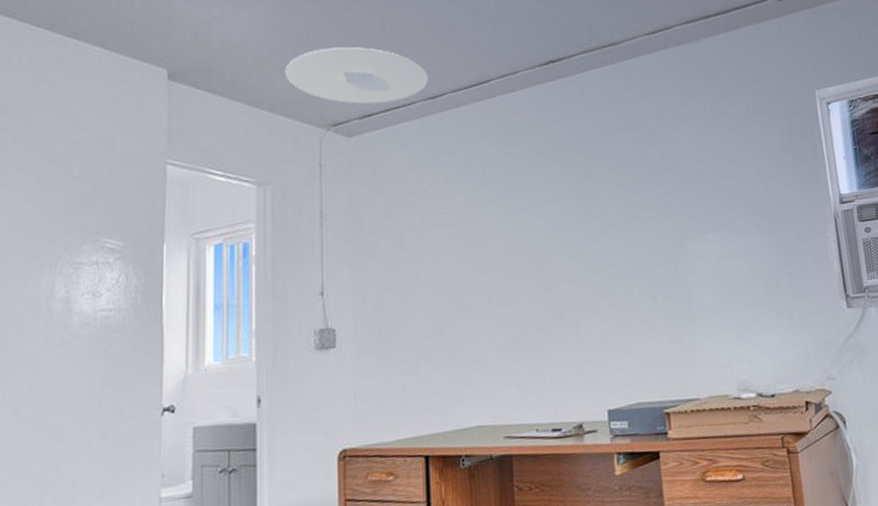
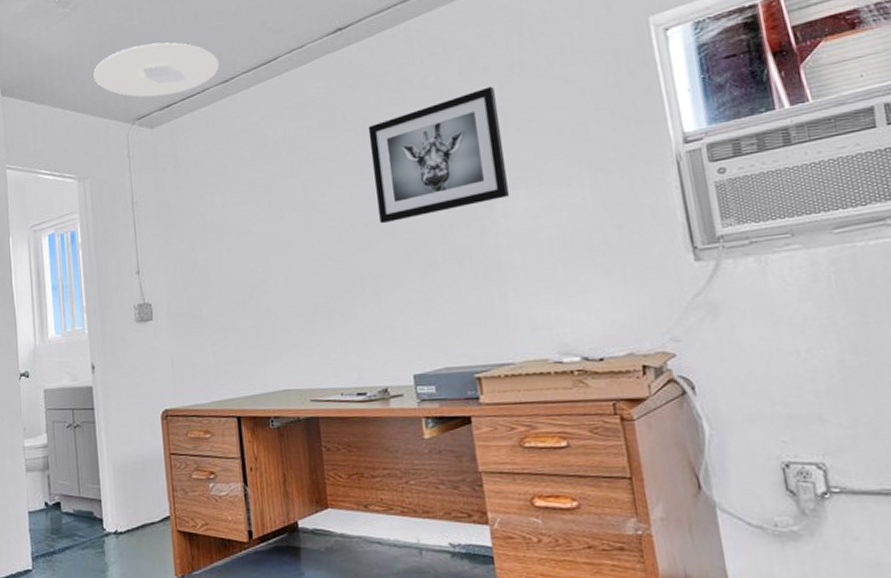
wall art: none [574,135,700,257] -> present [368,86,510,224]

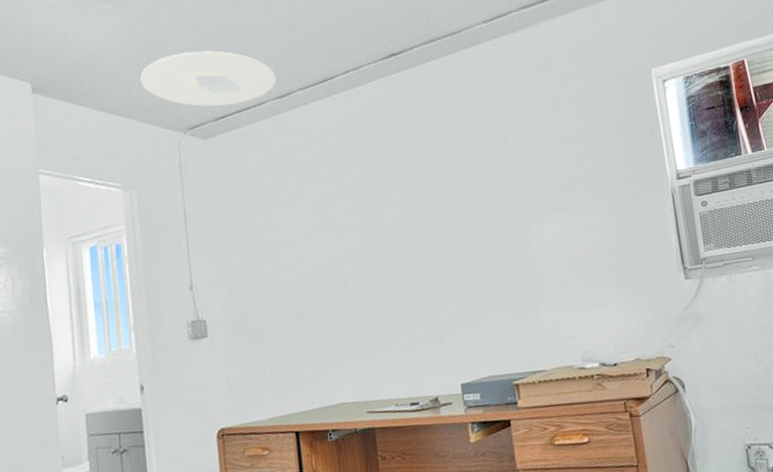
wall art: present [368,86,510,224] -> none [419,119,543,243]

